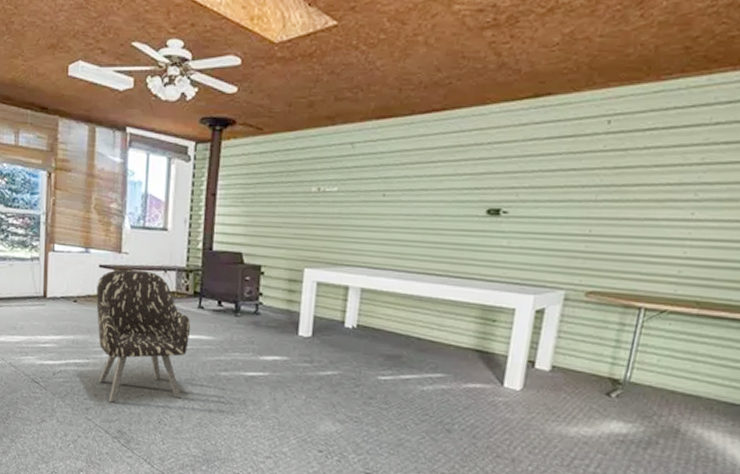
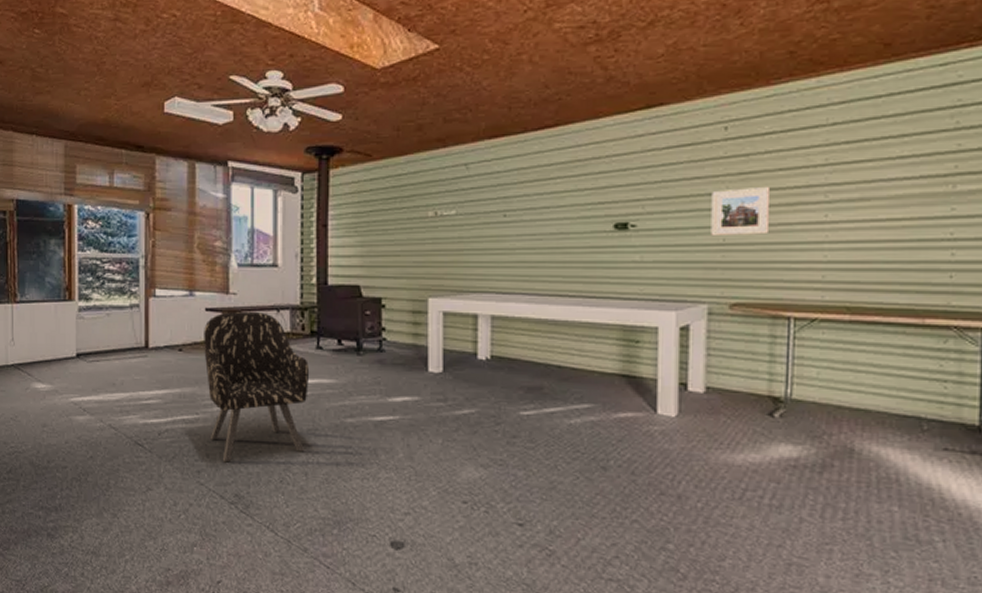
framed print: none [578,181,644,229] -> present [711,186,771,237]

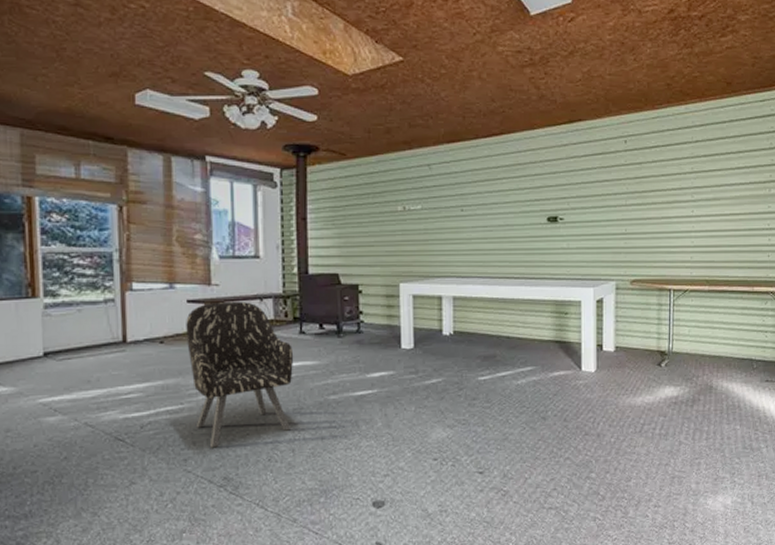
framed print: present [711,186,771,237] -> none [617,188,657,228]

